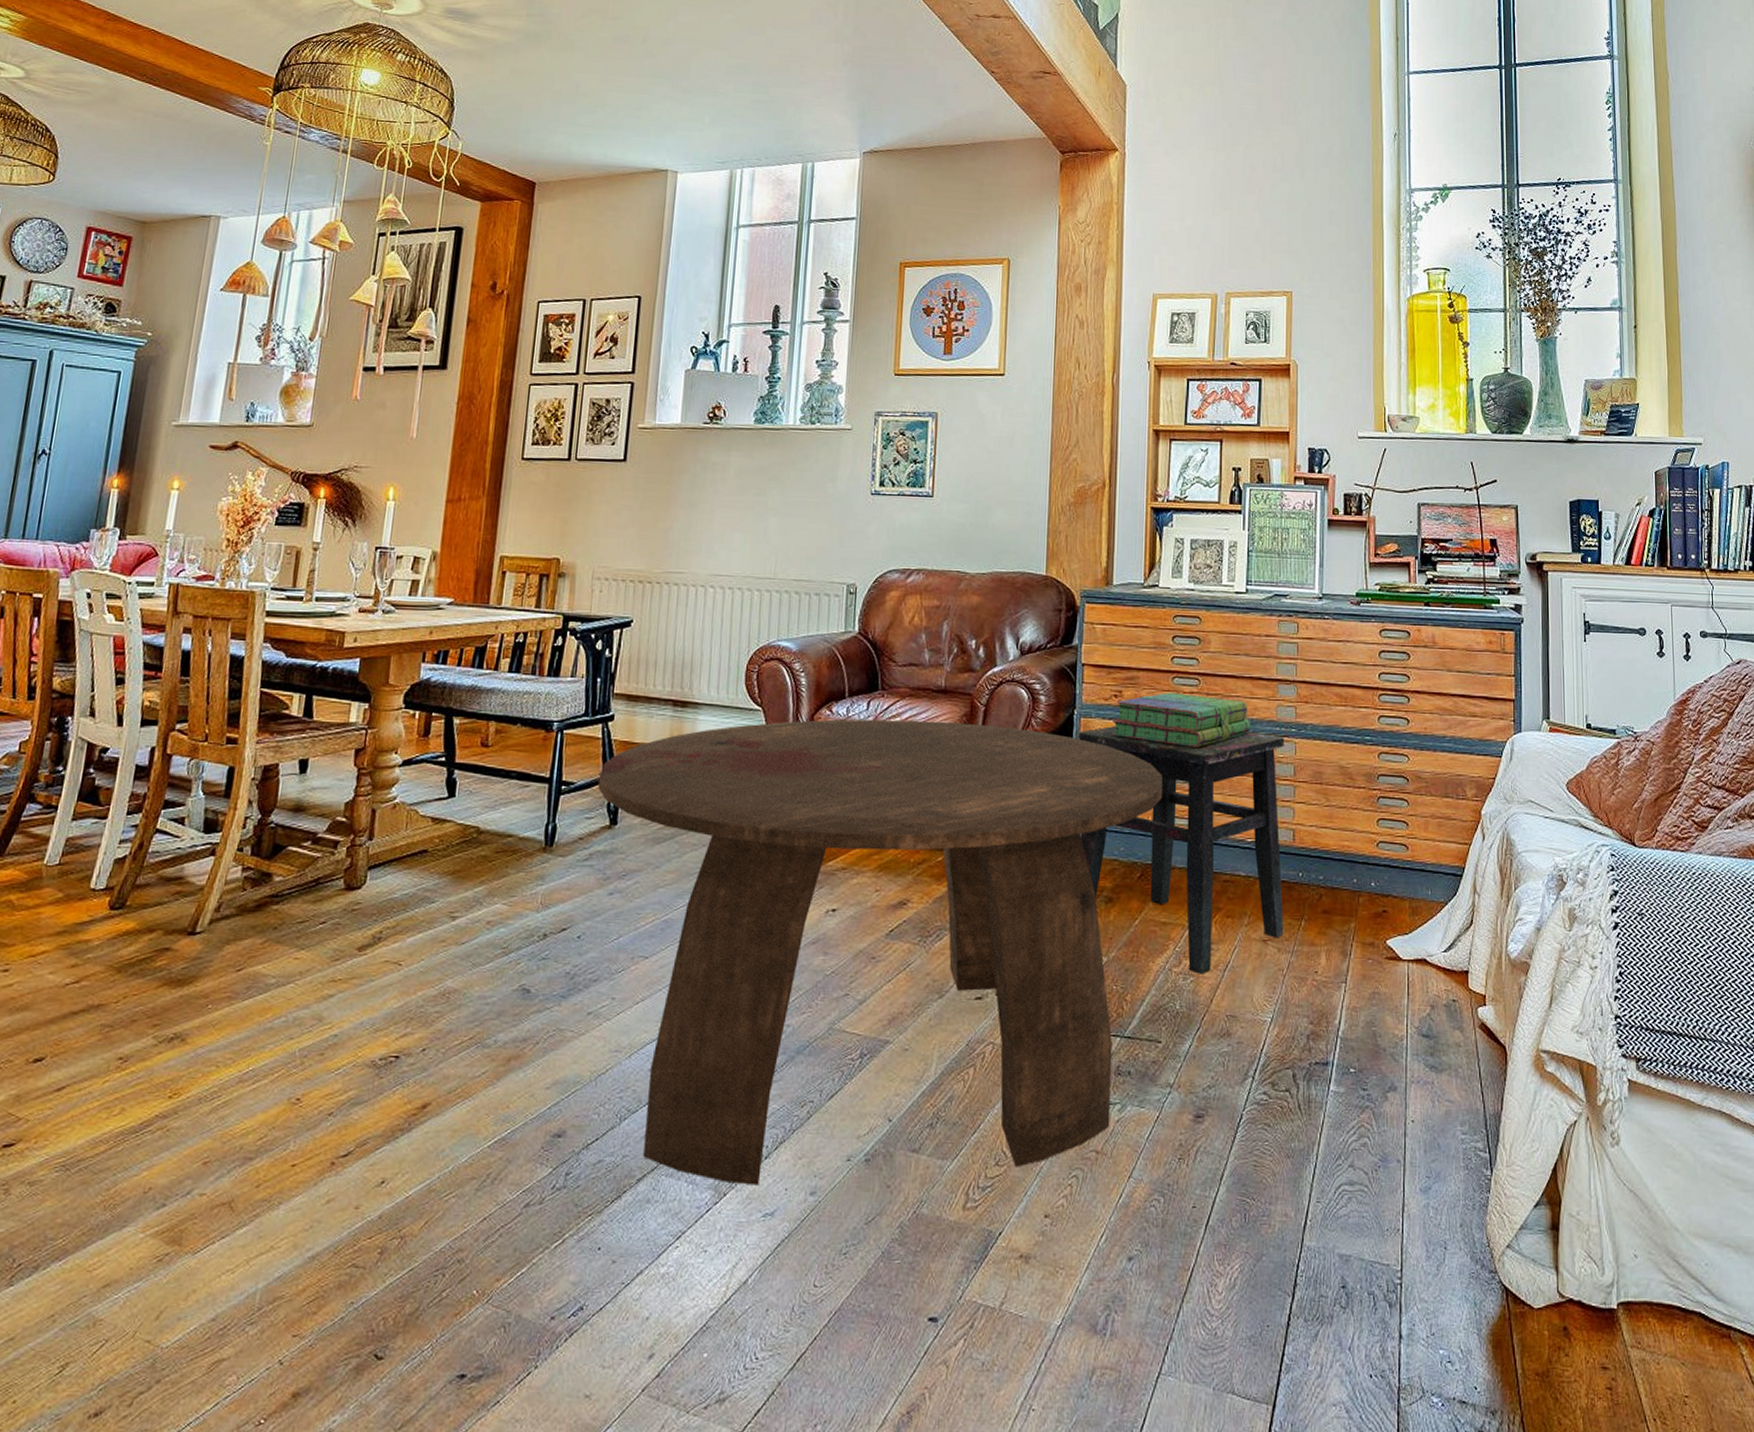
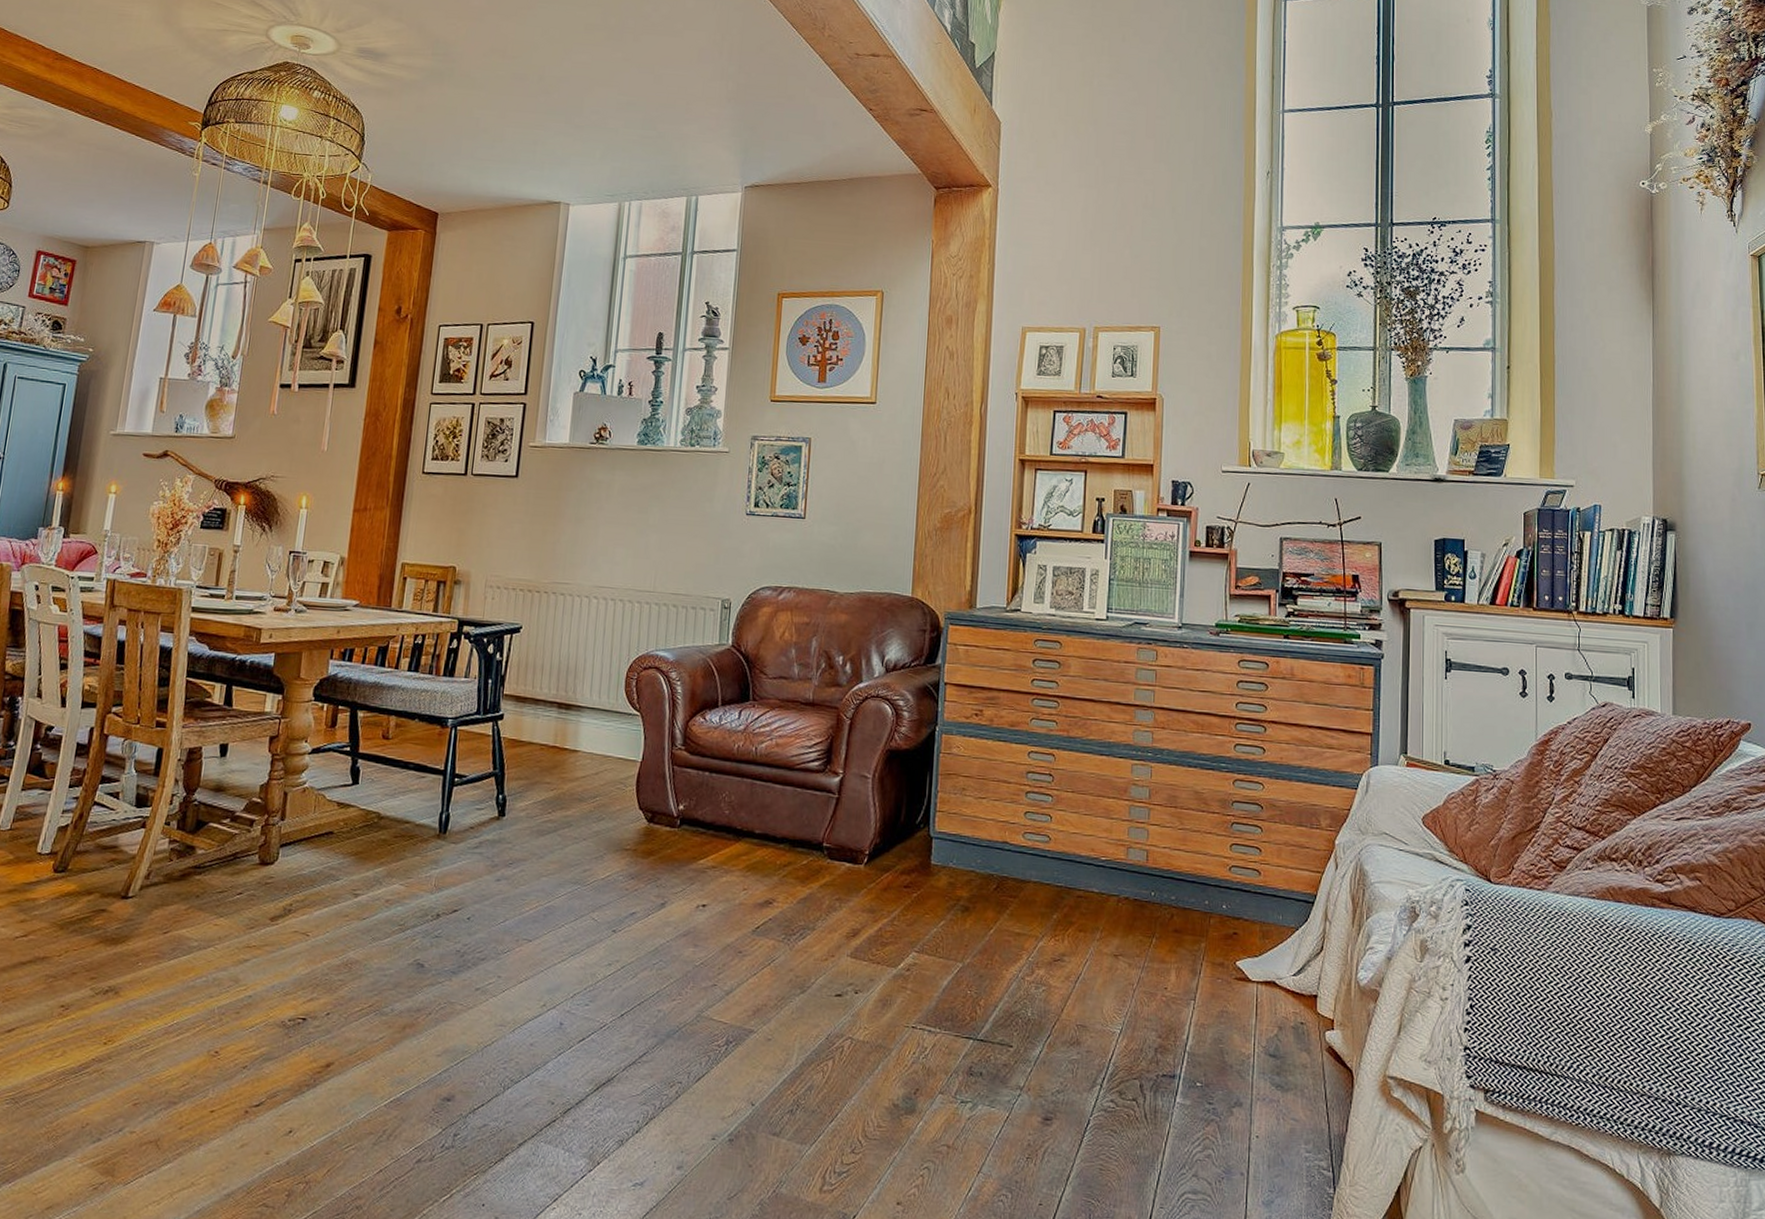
coffee table: present [597,719,1163,1185] -> none [487,726,1021,1157]
side table: present [1078,726,1284,974] -> none [939,743,1141,984]
stack of books: present [1111,692,1252,747] -> none [971,713,1108,767]

